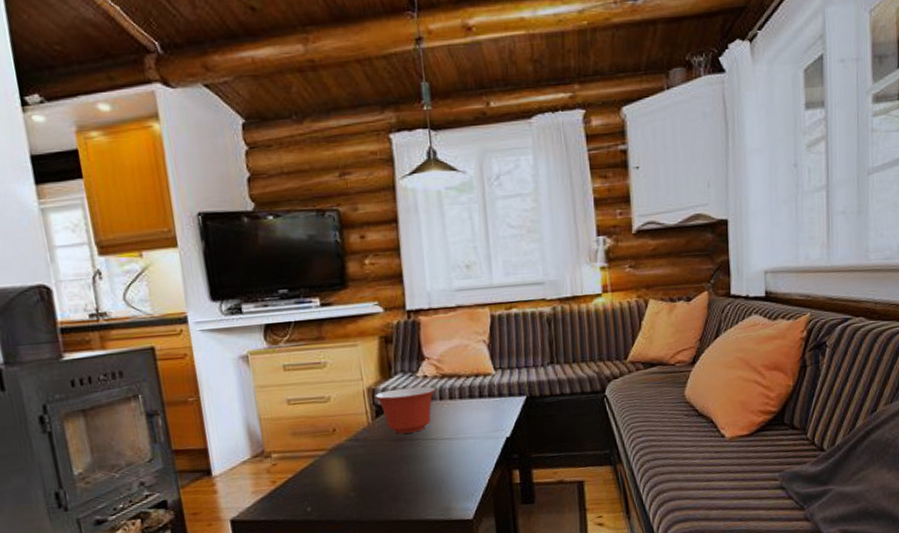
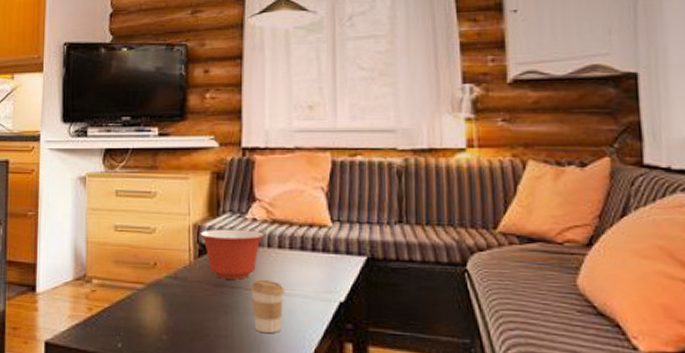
coffee cup: none [427,428,459,474] -> present [250,279,285,333]

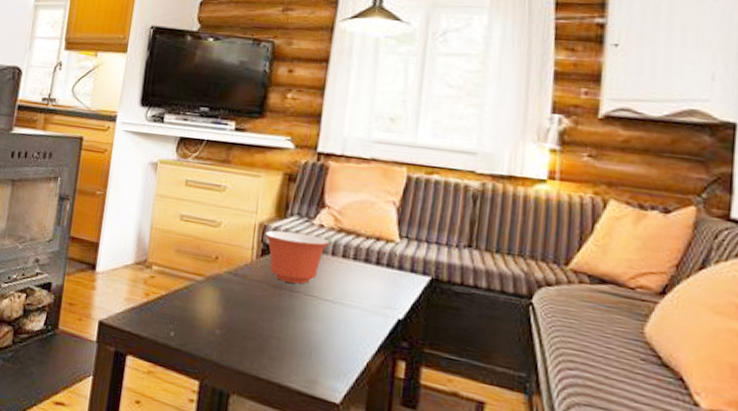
coffee cup: present [250,279,285,333] -> none [308,285,344,342]

